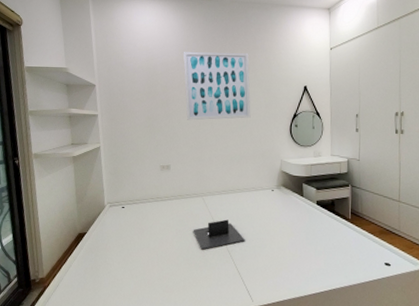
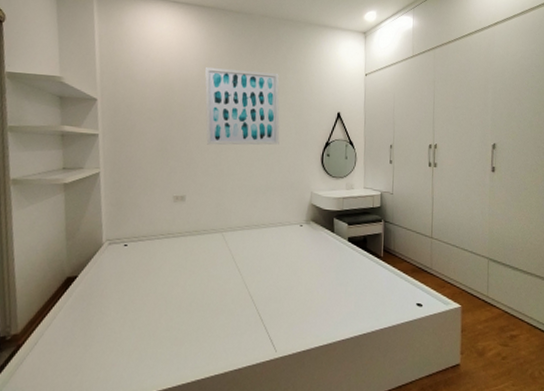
laptop: present [193,219,245,250] -> none [209,258,270,294]

